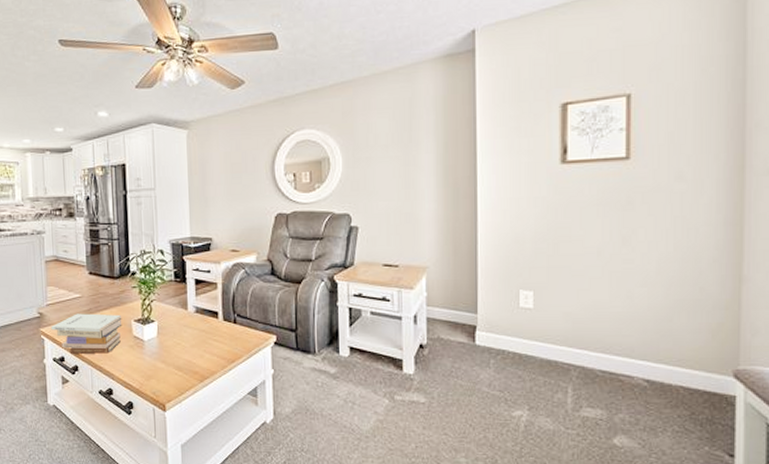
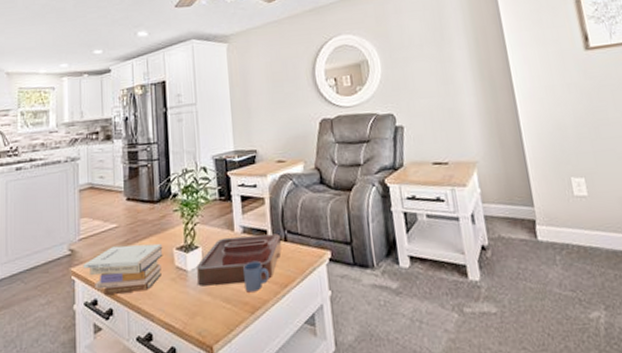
decorative tray: none [152,315,230,355] -> present [196,233,282,286]
mug: none [195,337,218,365] -> present [243,260,269,294]

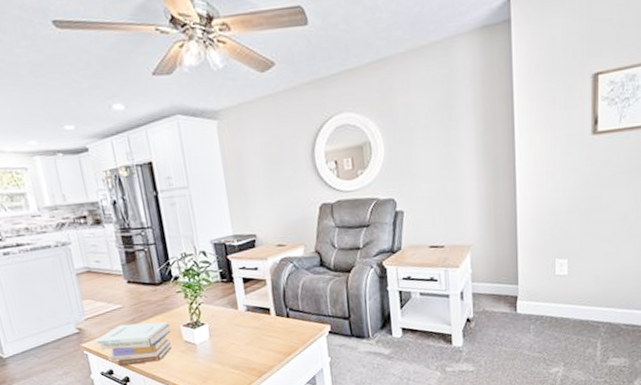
decorative tray: present [196,233,282,286] -> none [205,311,284,357]
mug: present [243,260,269,294] -> none [249,334,274,362]

